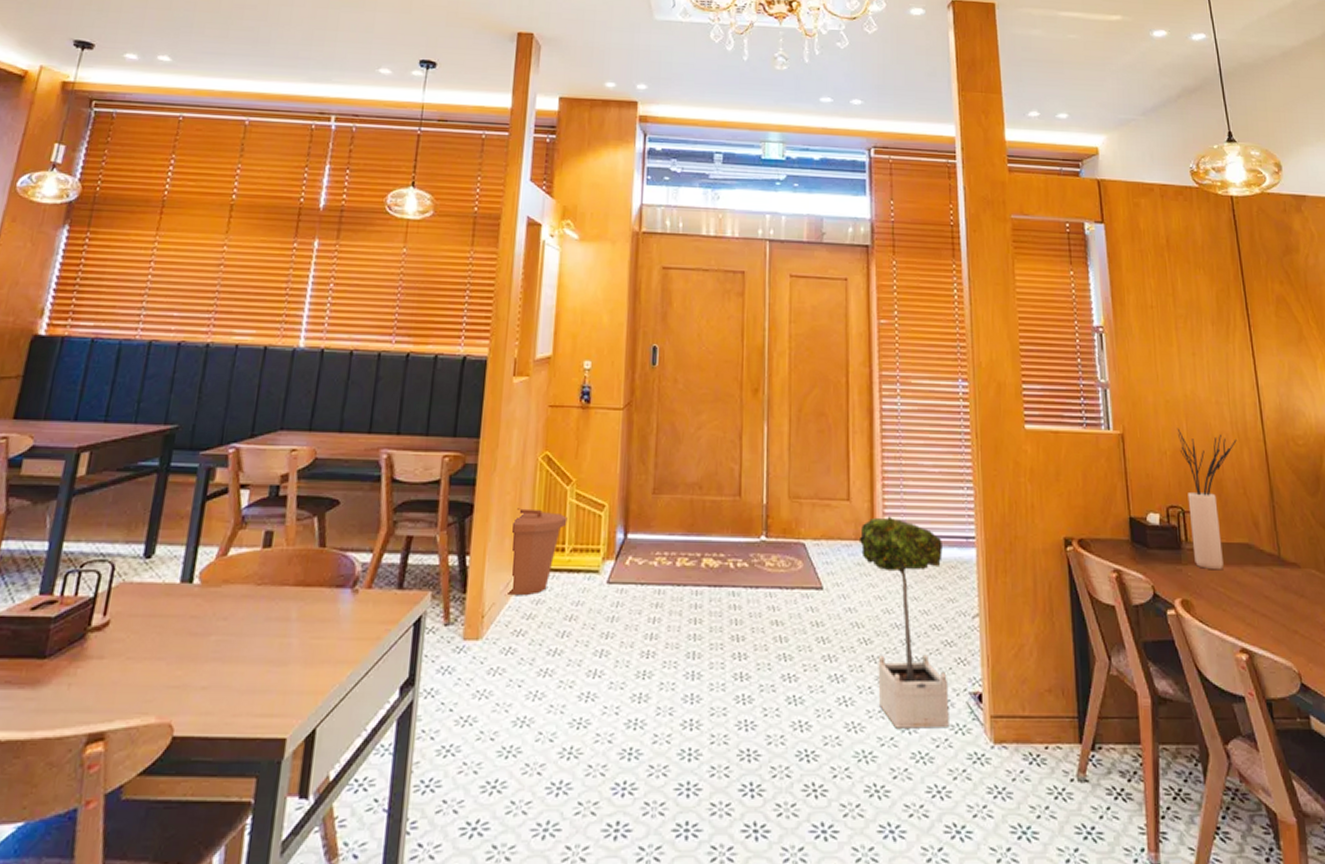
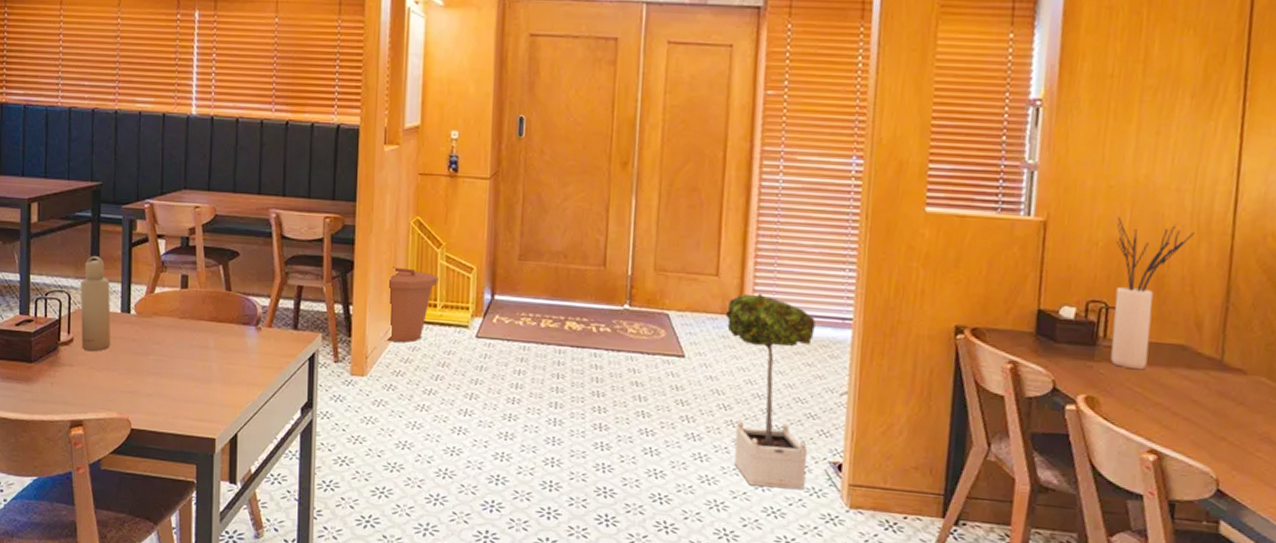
bottle: none [120,514,172,635] -> present [81,256,111,351]

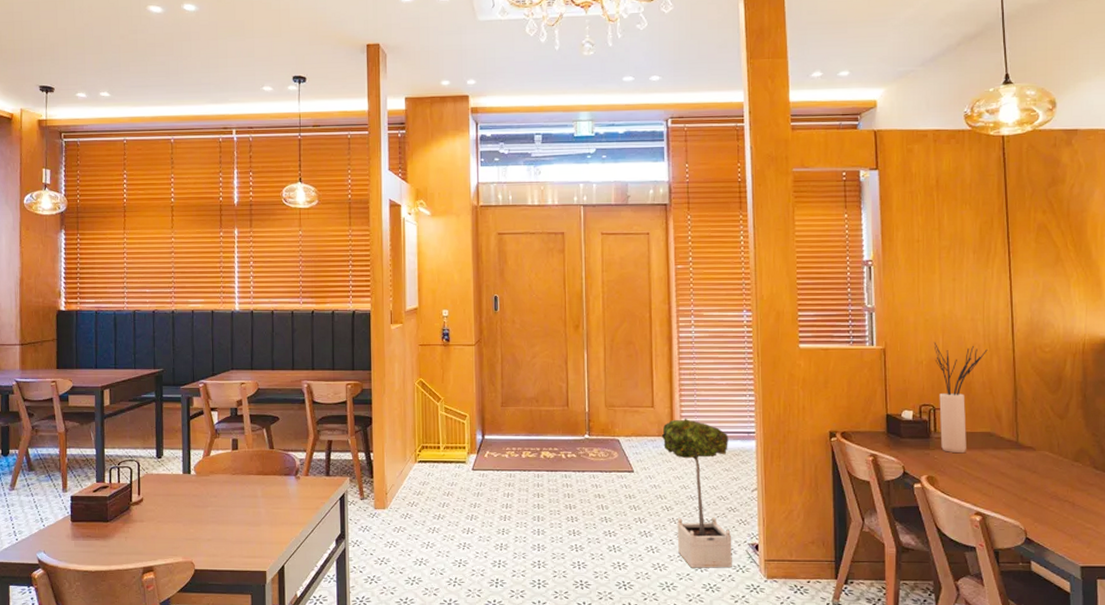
bottle: present [81,256,111,351] -> none [148,430,175,507]
trash can: present [387,267,439,343] -> none [401,419,440,480]

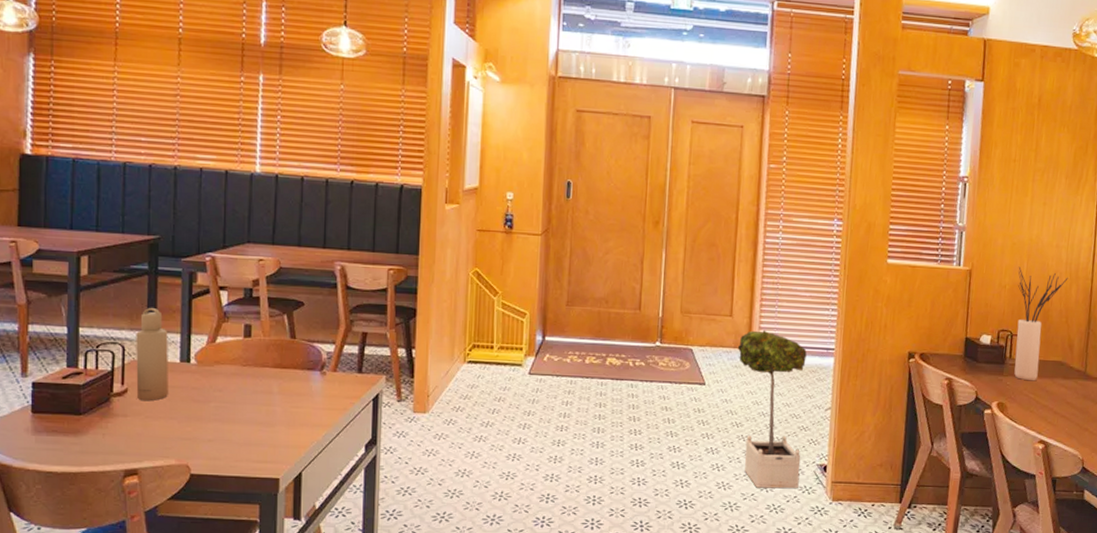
bottle: none [148,430,175,507] -> present [136,308,169,400]

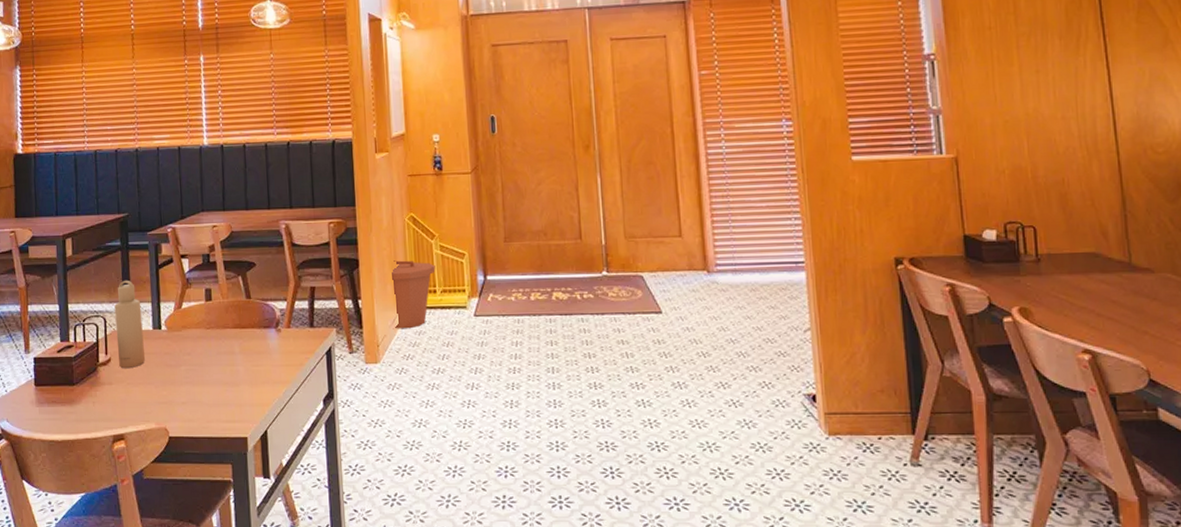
trash can: none [448,313,495,382] -> present [392,260,436,329]
potted tree: present [737,330,807,489] -> none [692,248,785,424]
vase: present [1014,266,1068,381] -> none [1016,146,1085,280]

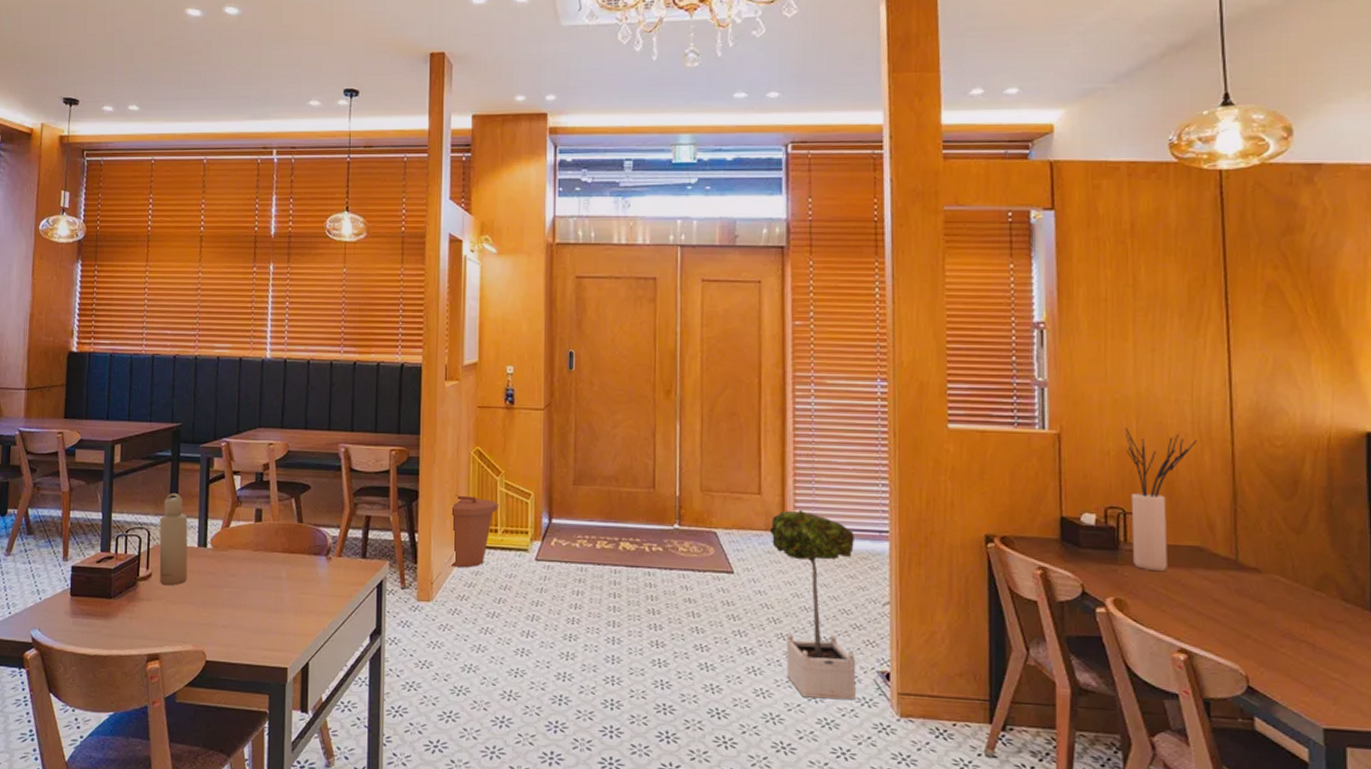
potted tree: none [692,248,785,424] -> present [769,509,856,701]
vase: none [1016,146,1085,280] -> present [1124,427,1197,572]

